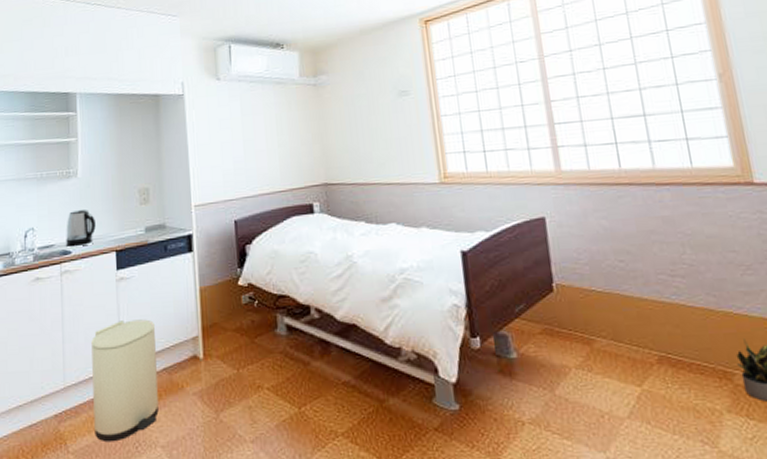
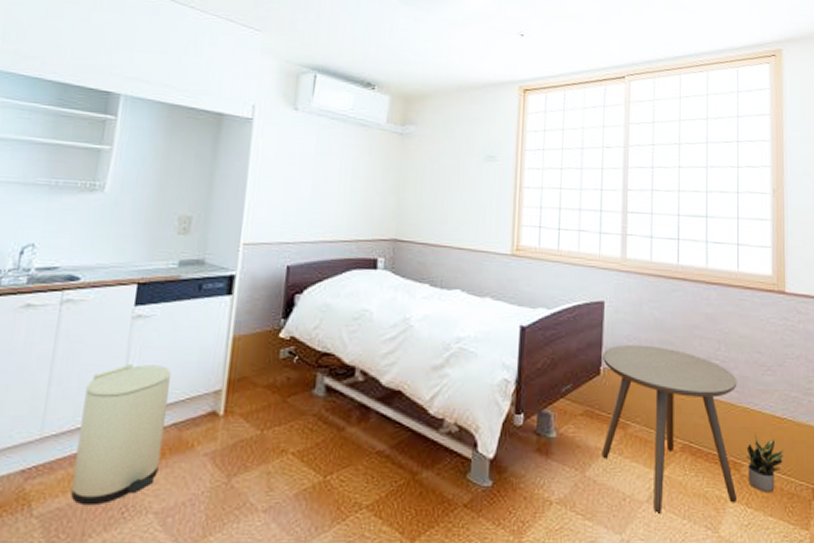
kettle: present [66,209,96,248] -> none [74,229,118,274]
side table: none [553,256,735,430] -> present [602,344,738,514]

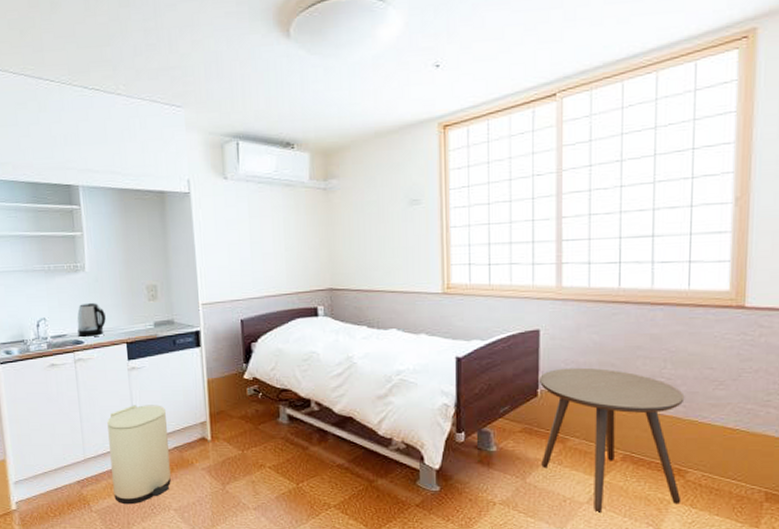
kettle: none [74,229,118,274] -> present [77,302,106,338]
potted plant: present [746,433,784,492] -> none [692,444,735,495]

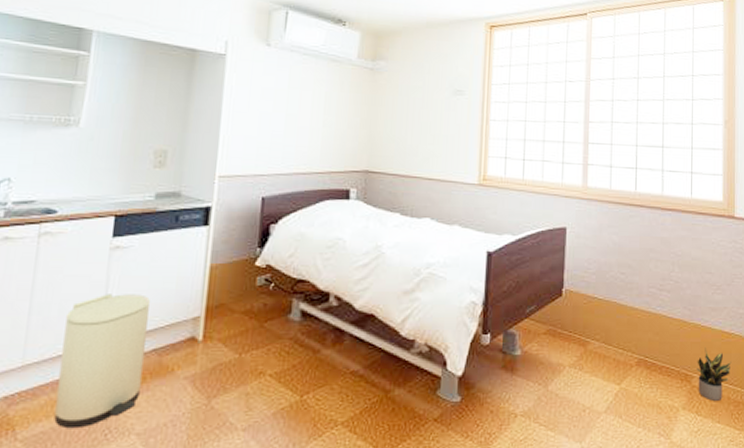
kettle: present [77,302,106,338] -> none [51,163,95,207]
side table: present [540,367,685,513] -> none [563,267,690,423]
potted plant: none [692,444,735,495] -> present [697,347,732,401]

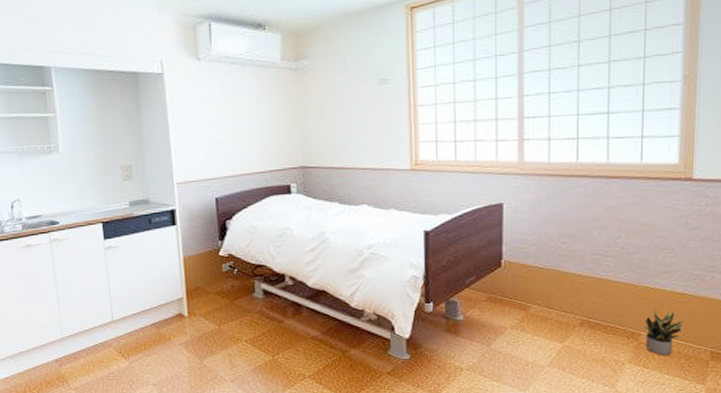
pedal bin: present [54,294,150,429] -> none [84,282,149,381]

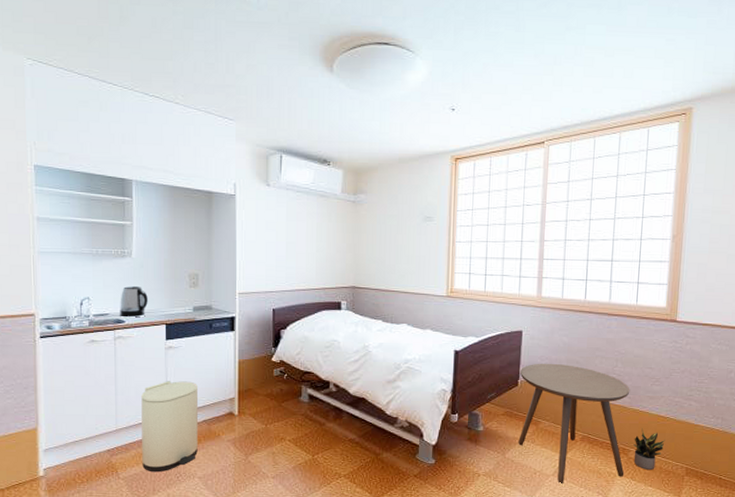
kettle: none [51,183,81,218] -> present [120,285,148,318]
pedal bin: none [84,282,149,381] -> present [141,381,198,472]
side table: none [504,238,638,375] -> present [518,363,630,483]

